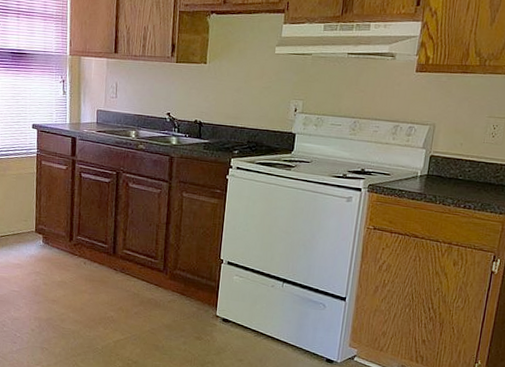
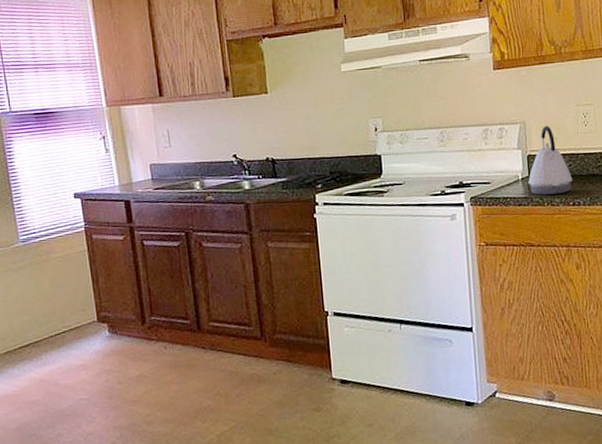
kettle: none [425,131,469,196] -> present [528,126,572,196]

